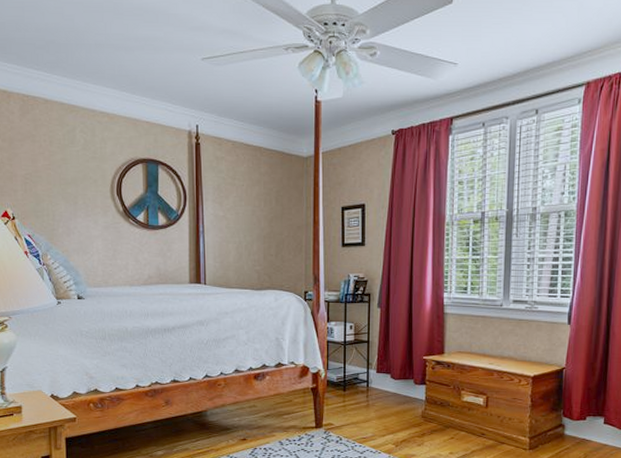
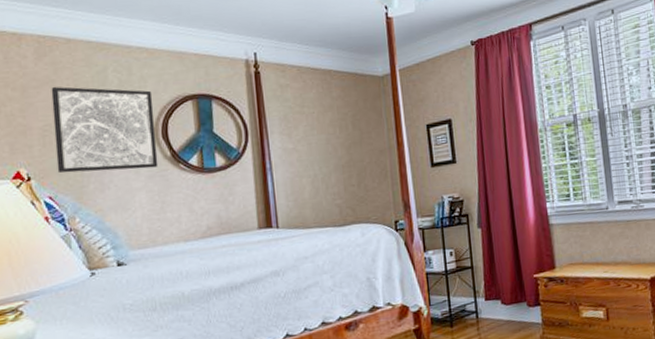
wall art: none [32,142,113,220] -> present [51,86,158,173]

